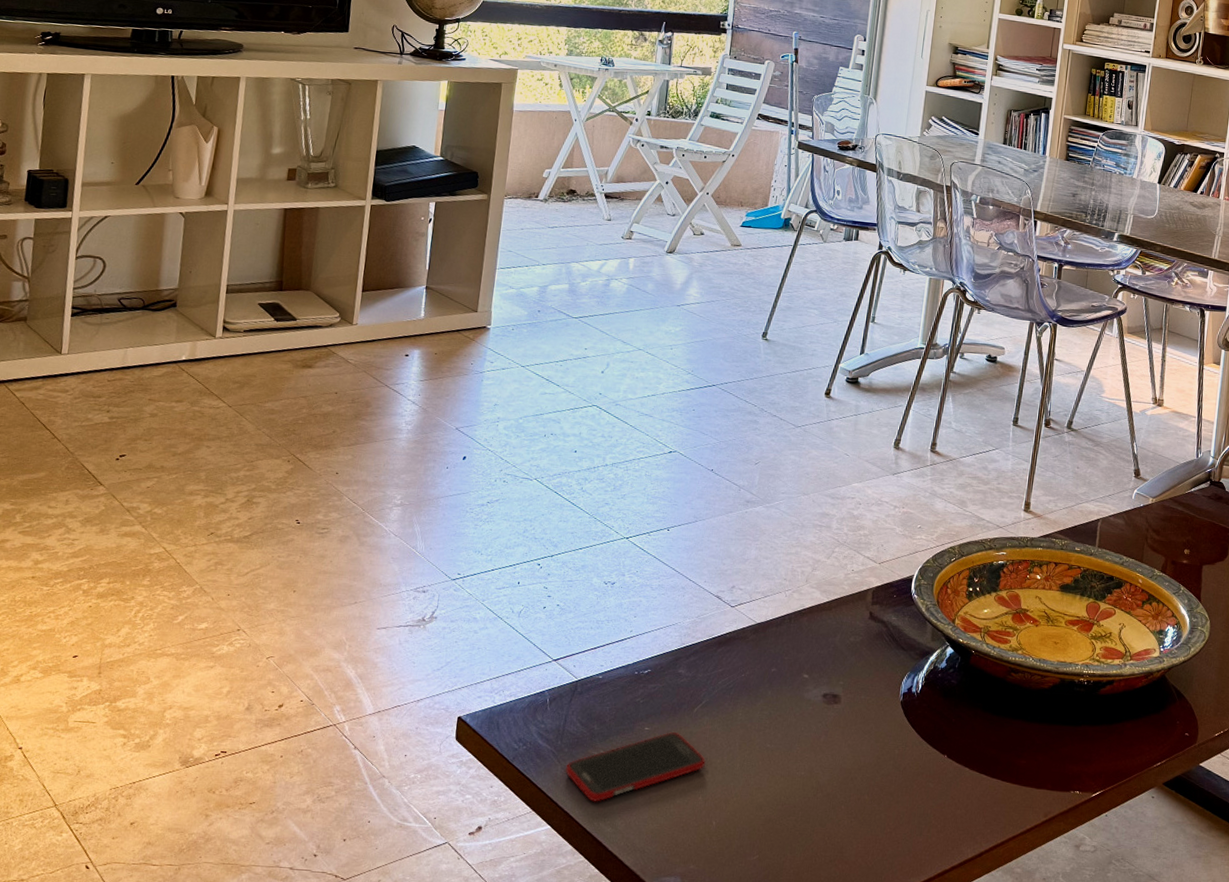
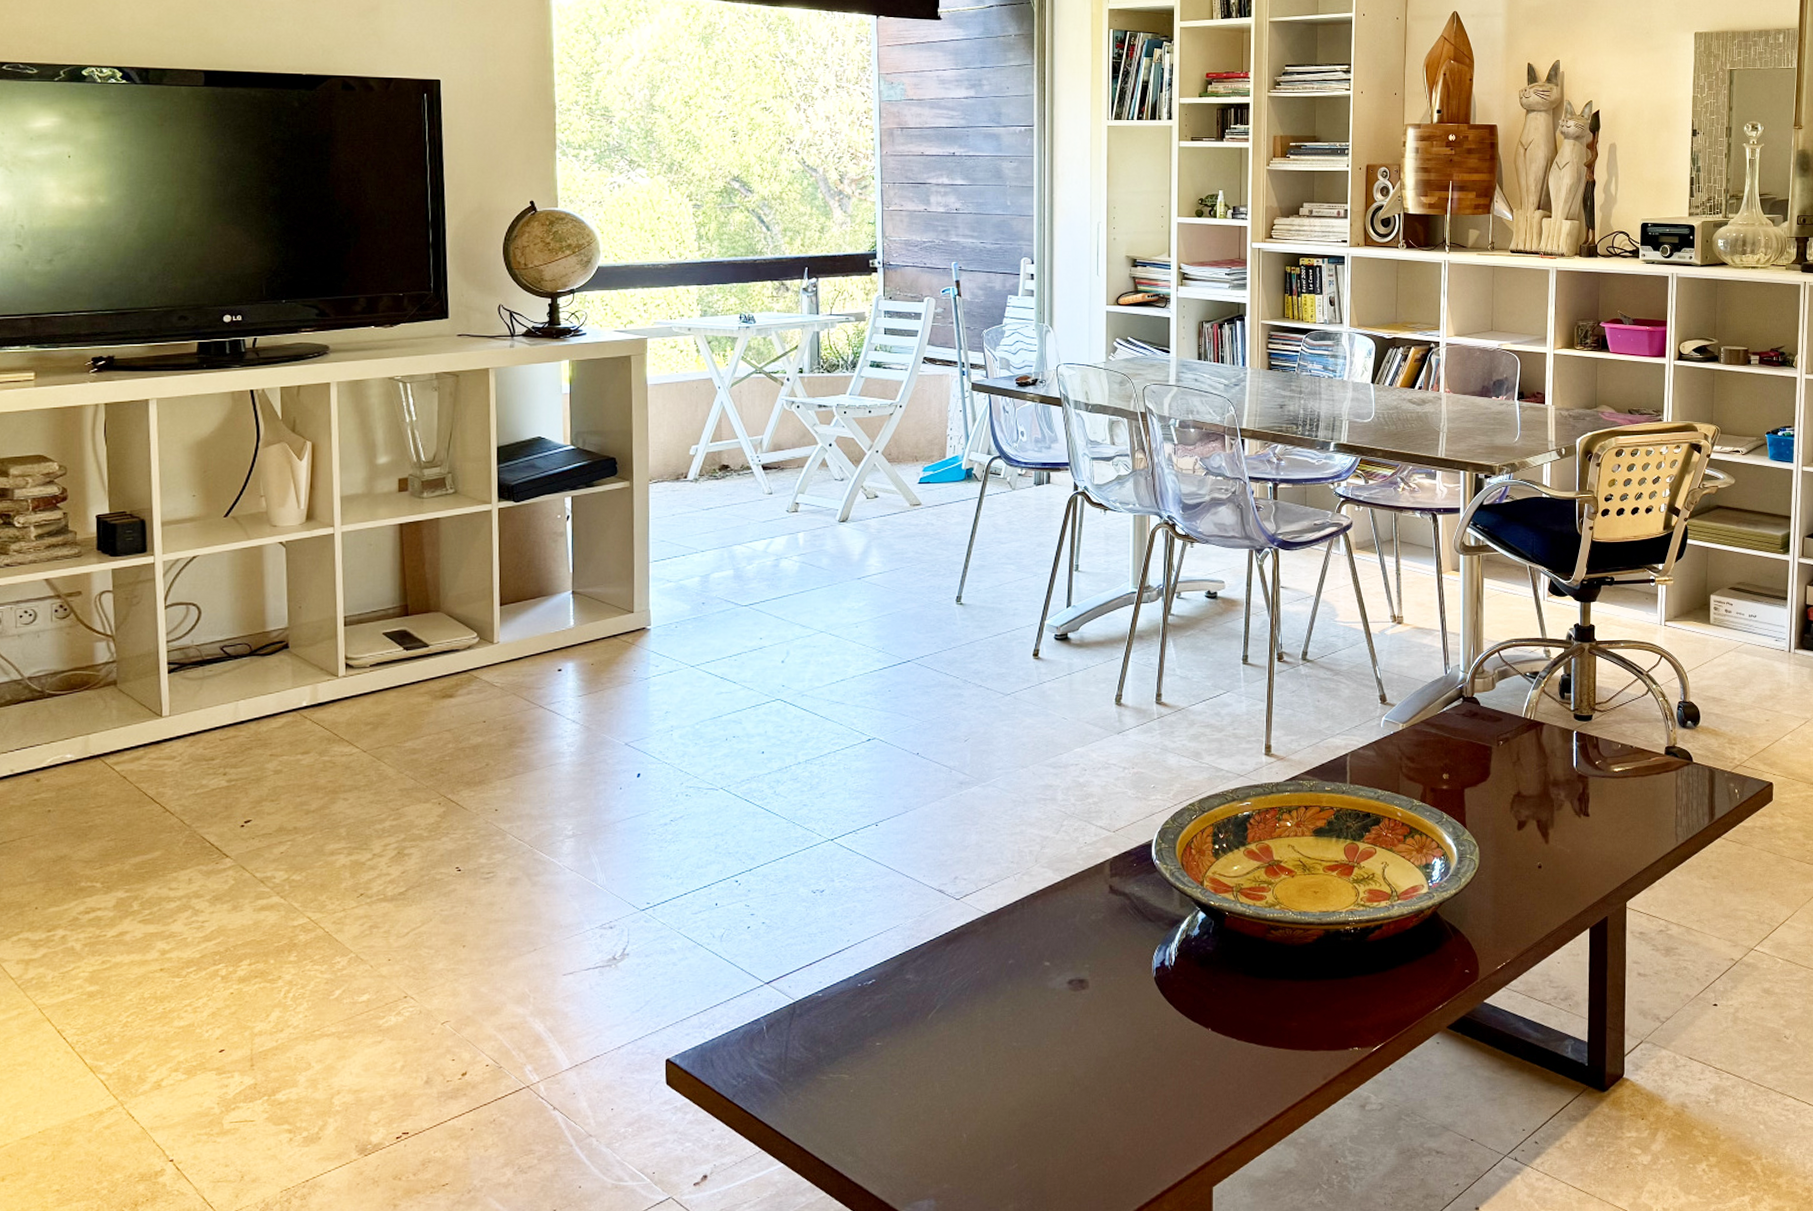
cell phone: present [565,732,706,802] -> none [792,1044,947,1131]

